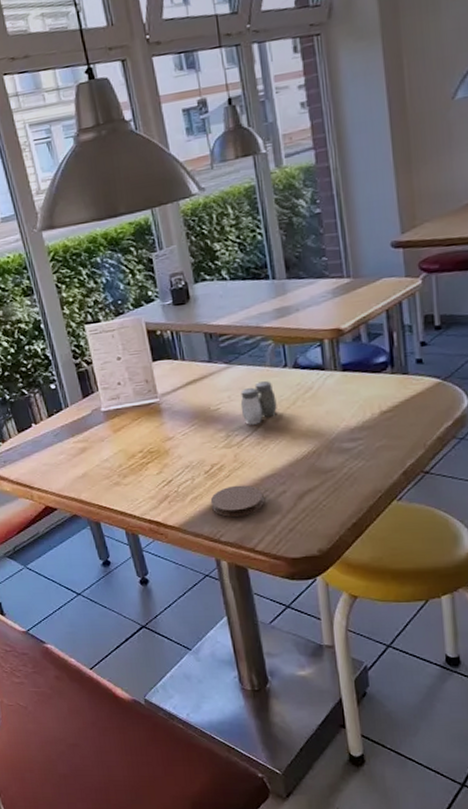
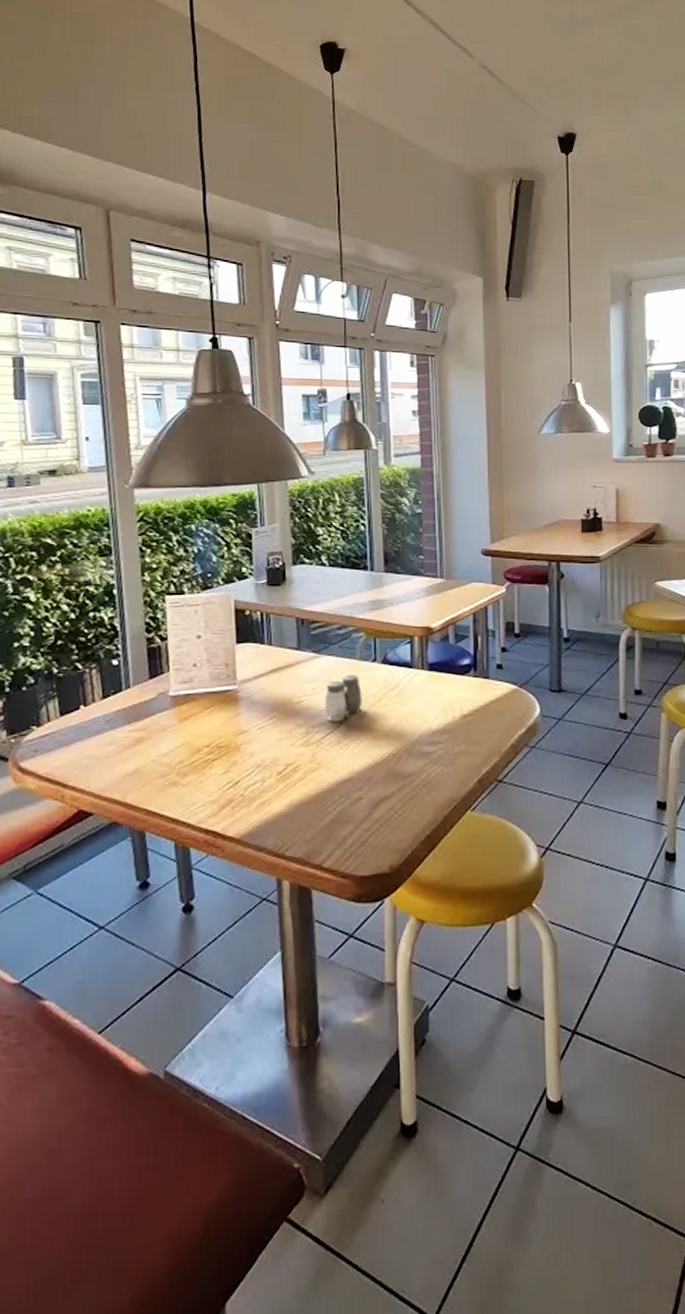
coaster: present [210,485,264,517] -> none [279,789,338,827]

